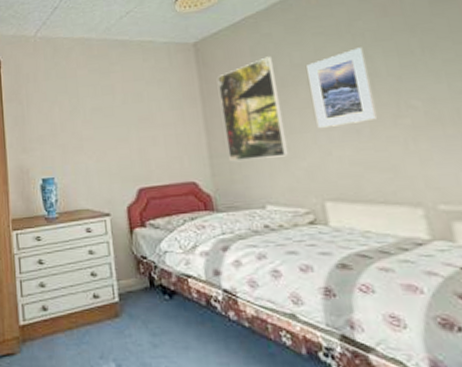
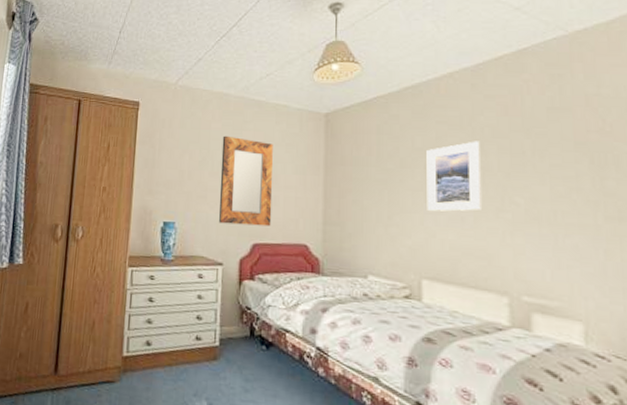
home mirror: none [90,80,155,172] -> present [219,135,274,227]
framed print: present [218,56,289,161] -> none [341,137,397,233]

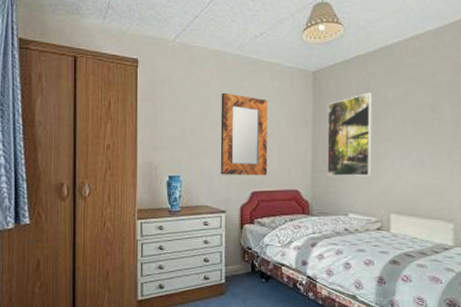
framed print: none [341,137,397,233] -> present [327,92,373,176]
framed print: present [426,141,483,212] -> none [395,95,438,157]

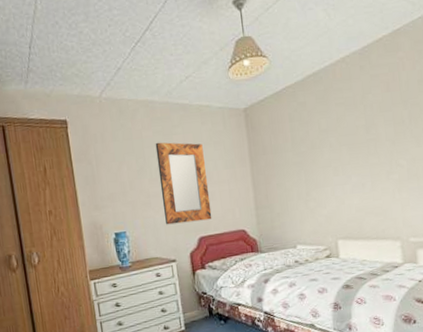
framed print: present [327,92,373,176] -> none [263,122,314,211]

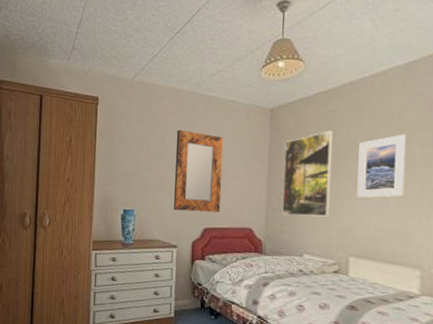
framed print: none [263,122,314,211] -> present [282,130,333,217]
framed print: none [330,116,377,184] -> present [357,134,406,198]

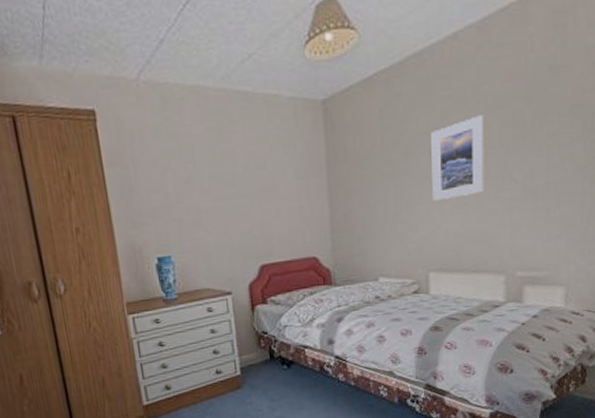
home mirror: present [174,129,223,213] -> none [208,142,277,249]
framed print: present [282,130,333,217] -> none [345,120,404,235]

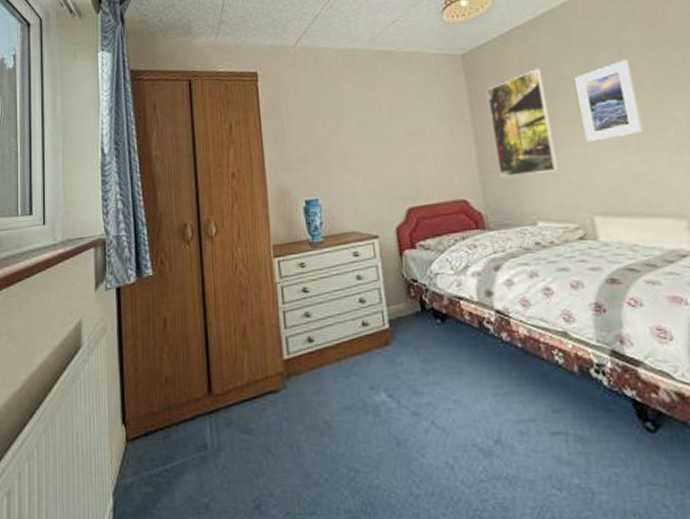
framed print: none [345,120,404,235] -> present [487,68,558,177]

